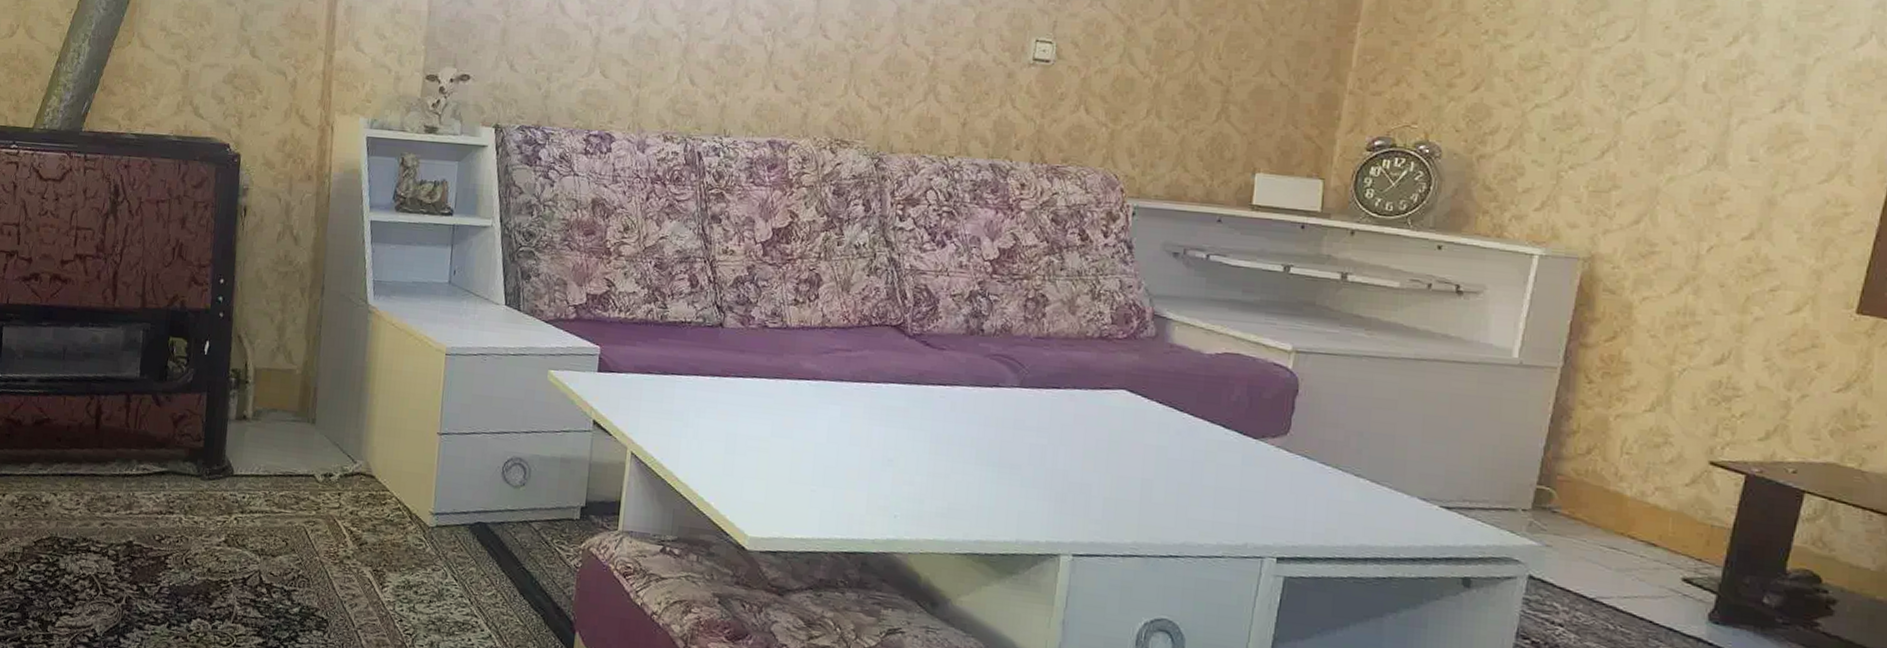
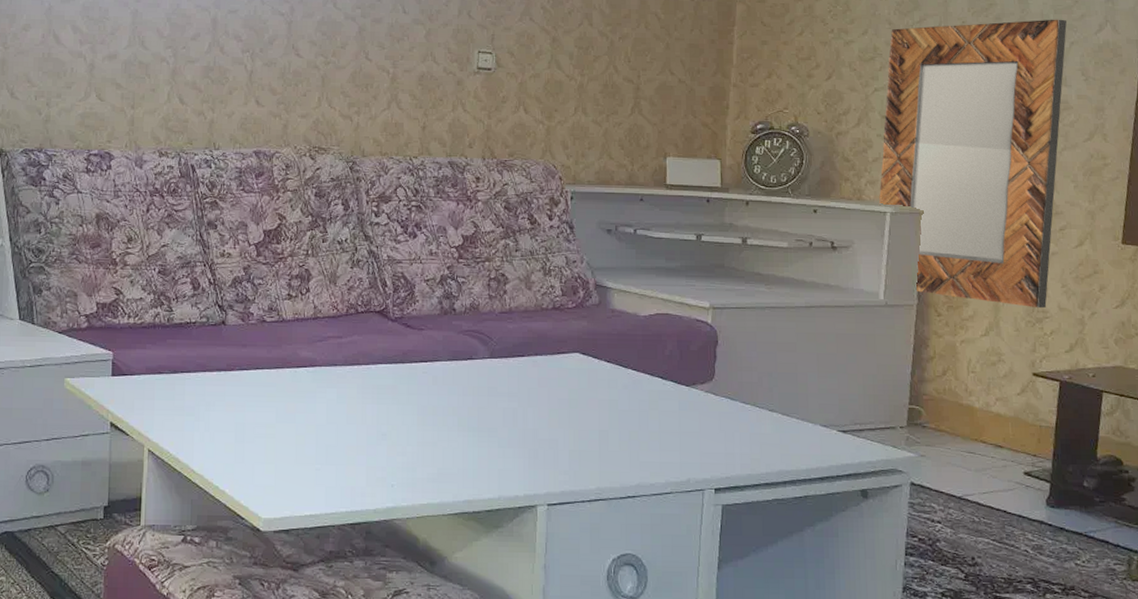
home mirror: none [1524,27,1813,385] -> present [878,19,1067,309]

